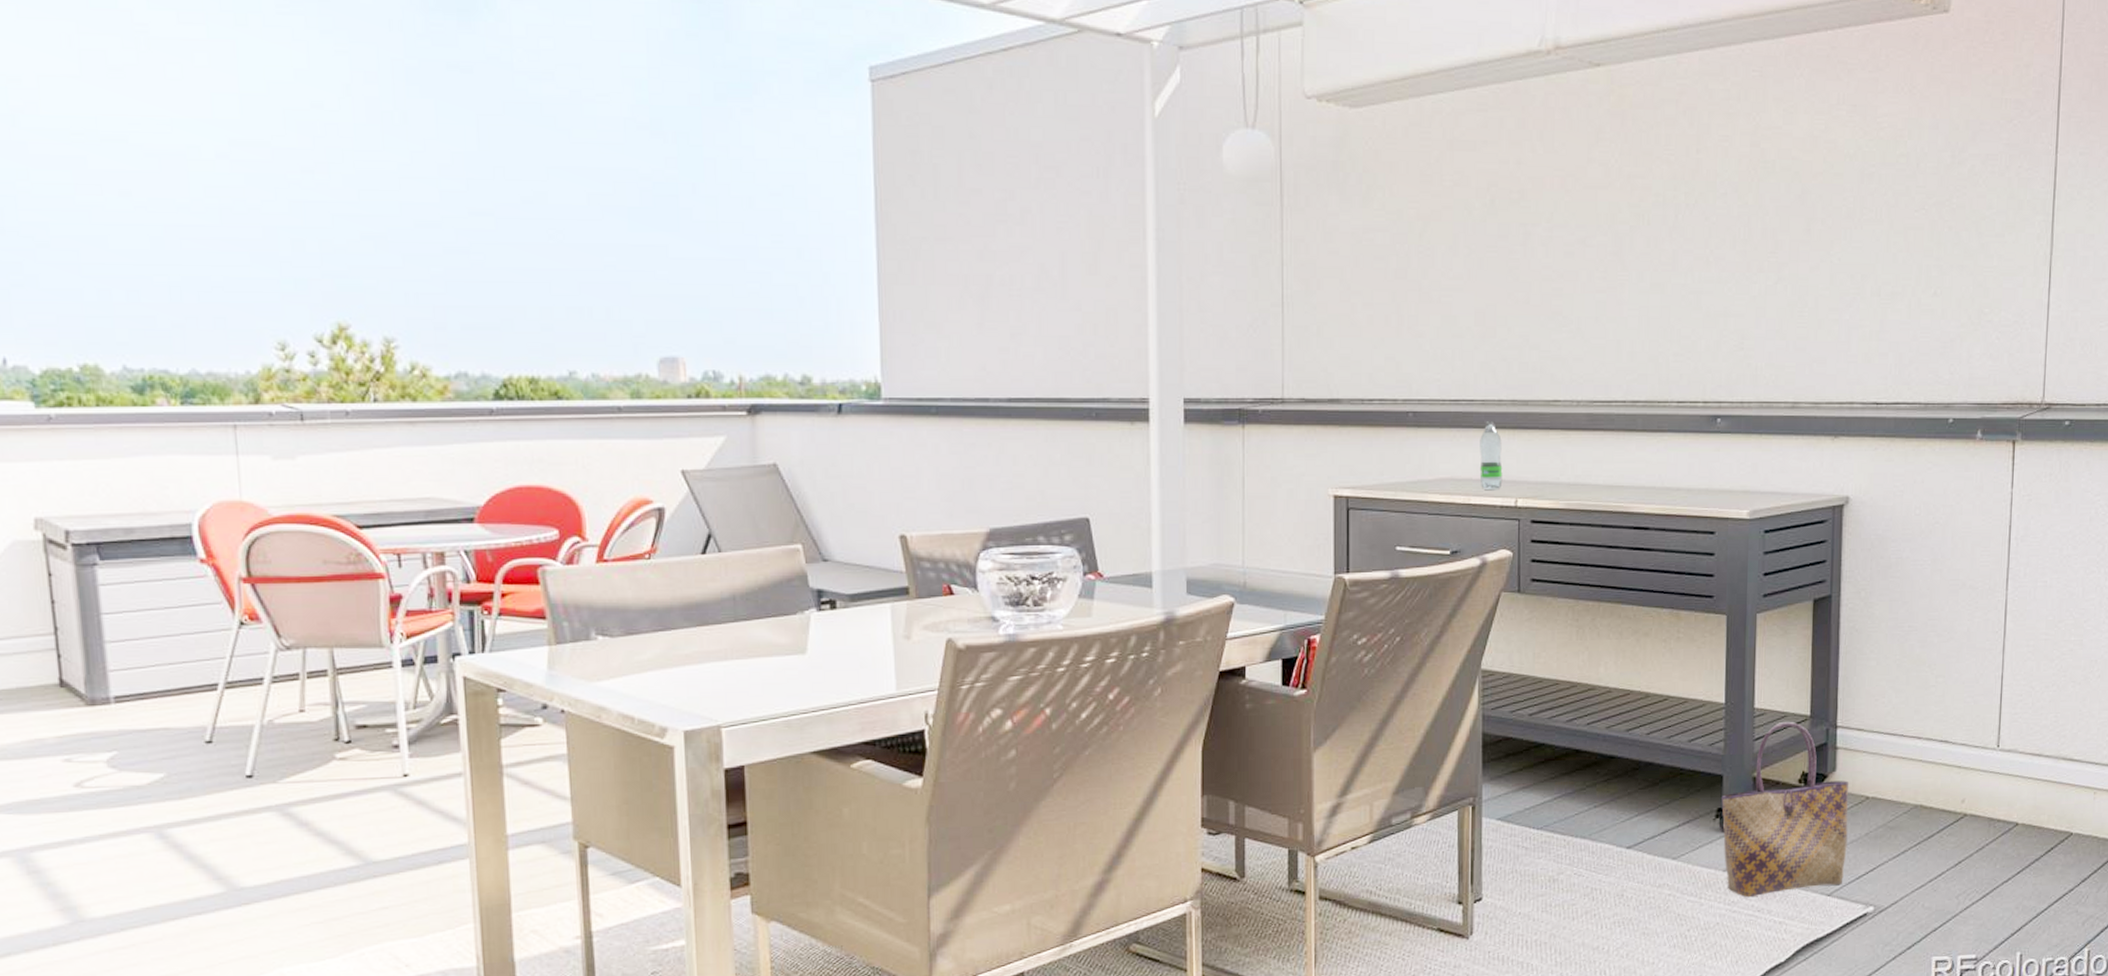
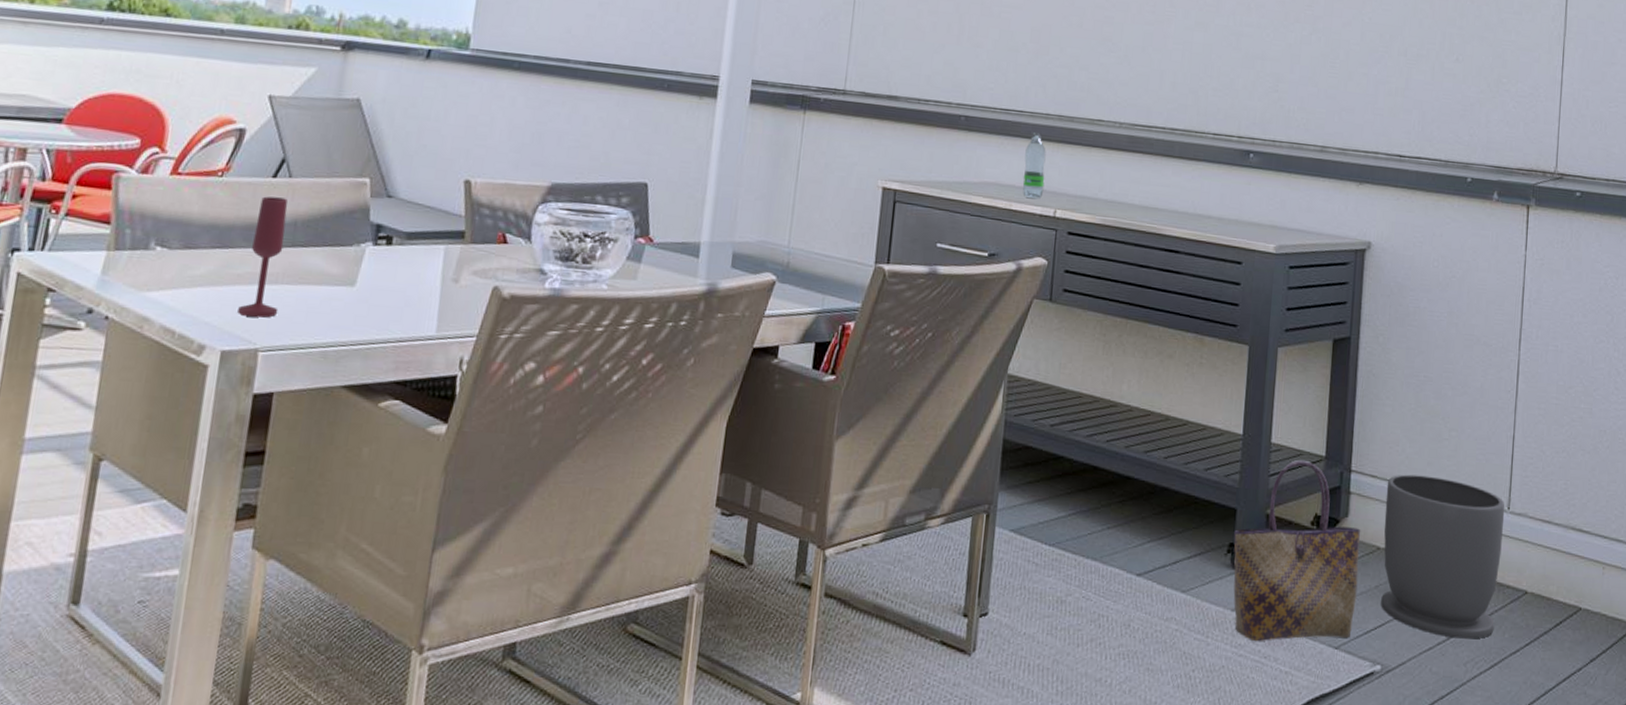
wine glass: none [693,574,734,695] -> present [237,196,288,318]
planter pot: none [1872,723,1995,874] -> present [1381,474,1505,639]

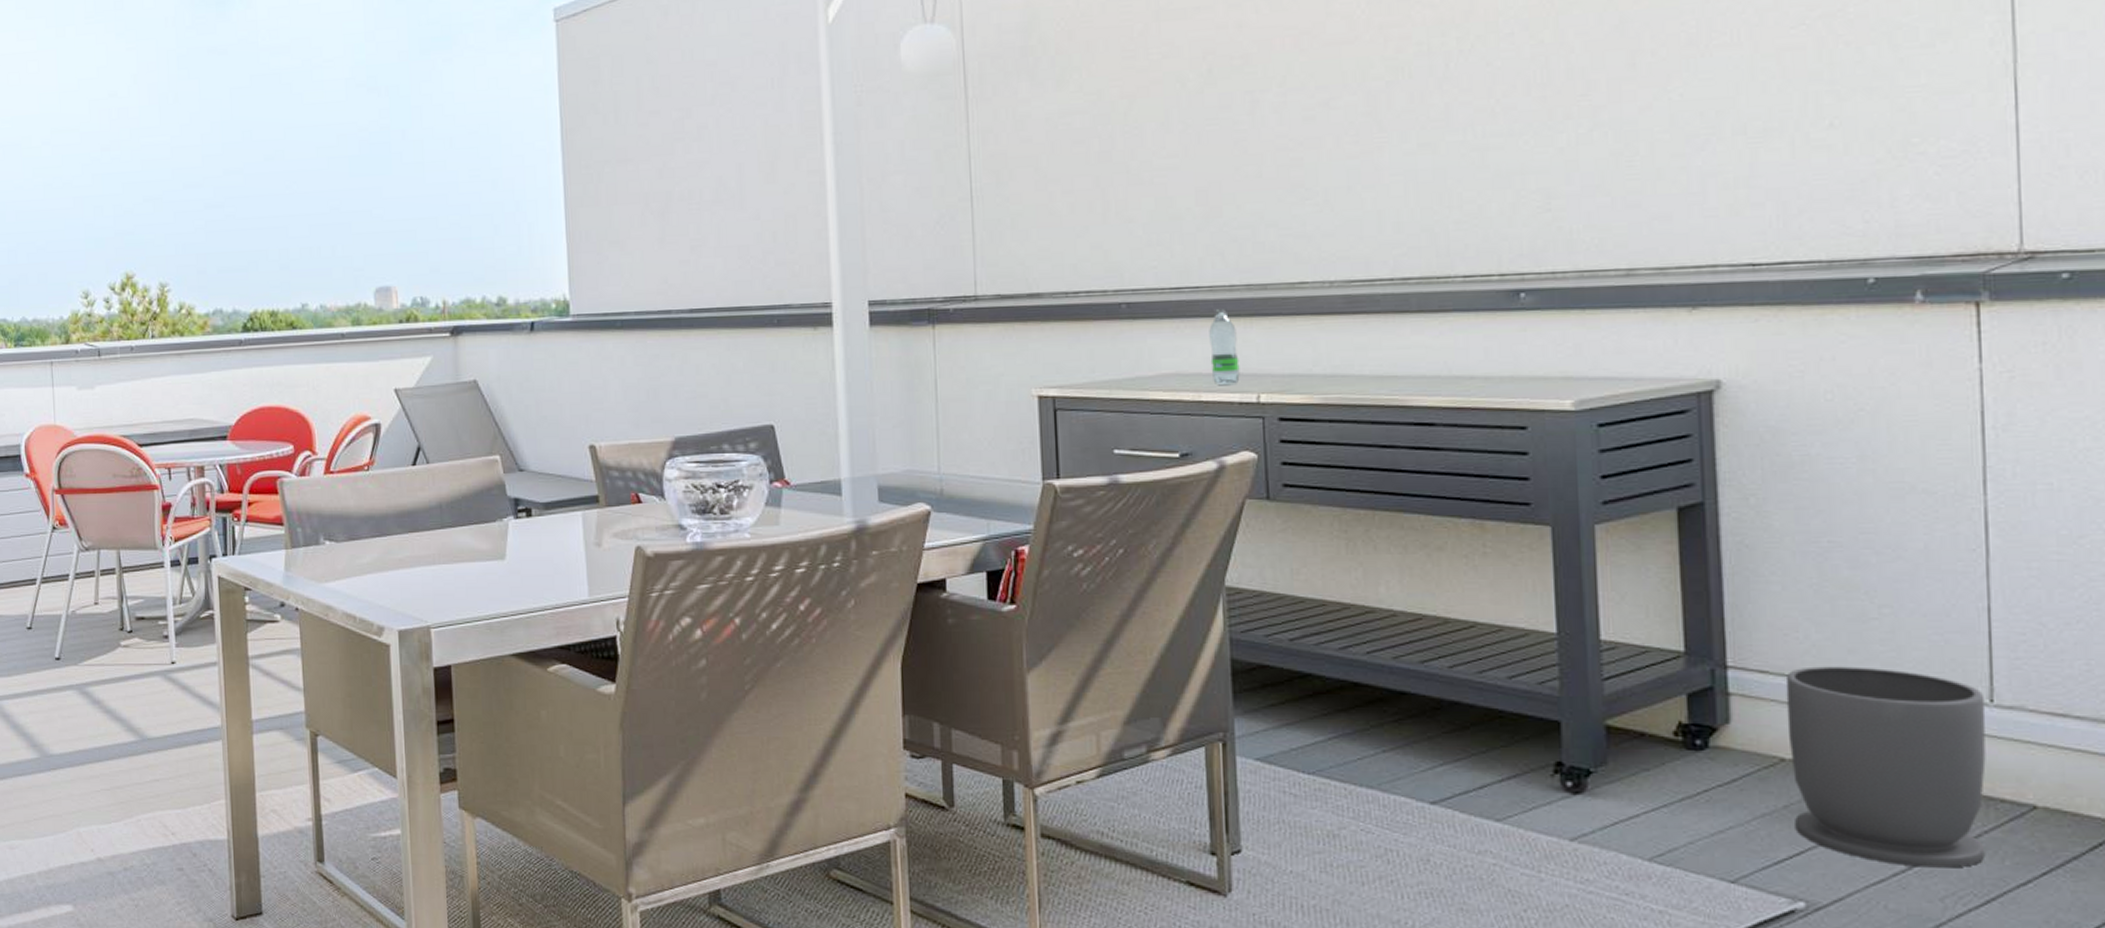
wine glass: present [237,196,288,318] -> none [405,483,441,597]
tote bag: present [1233,459,1360,642] -> none [1561,657,1756,877]

